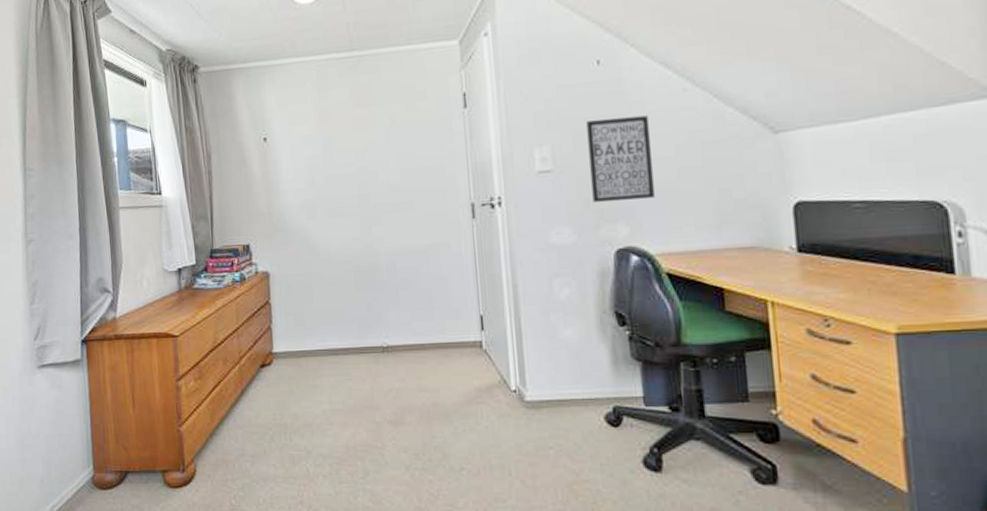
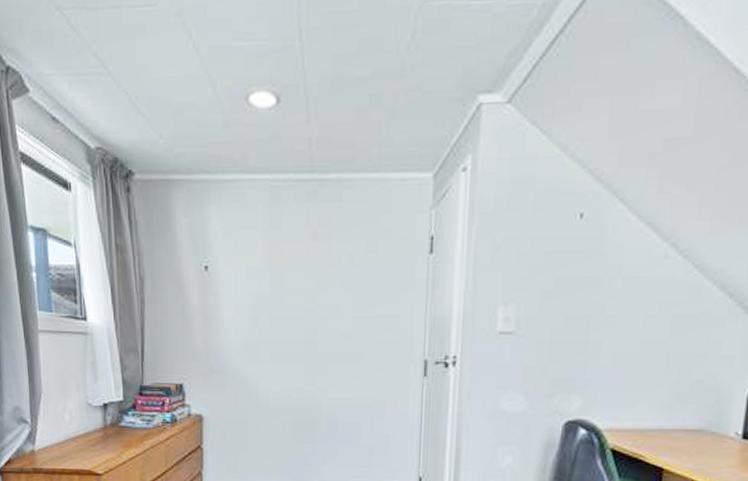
wall art: present [586,115,655,202] -> none [551,281,623,371]

